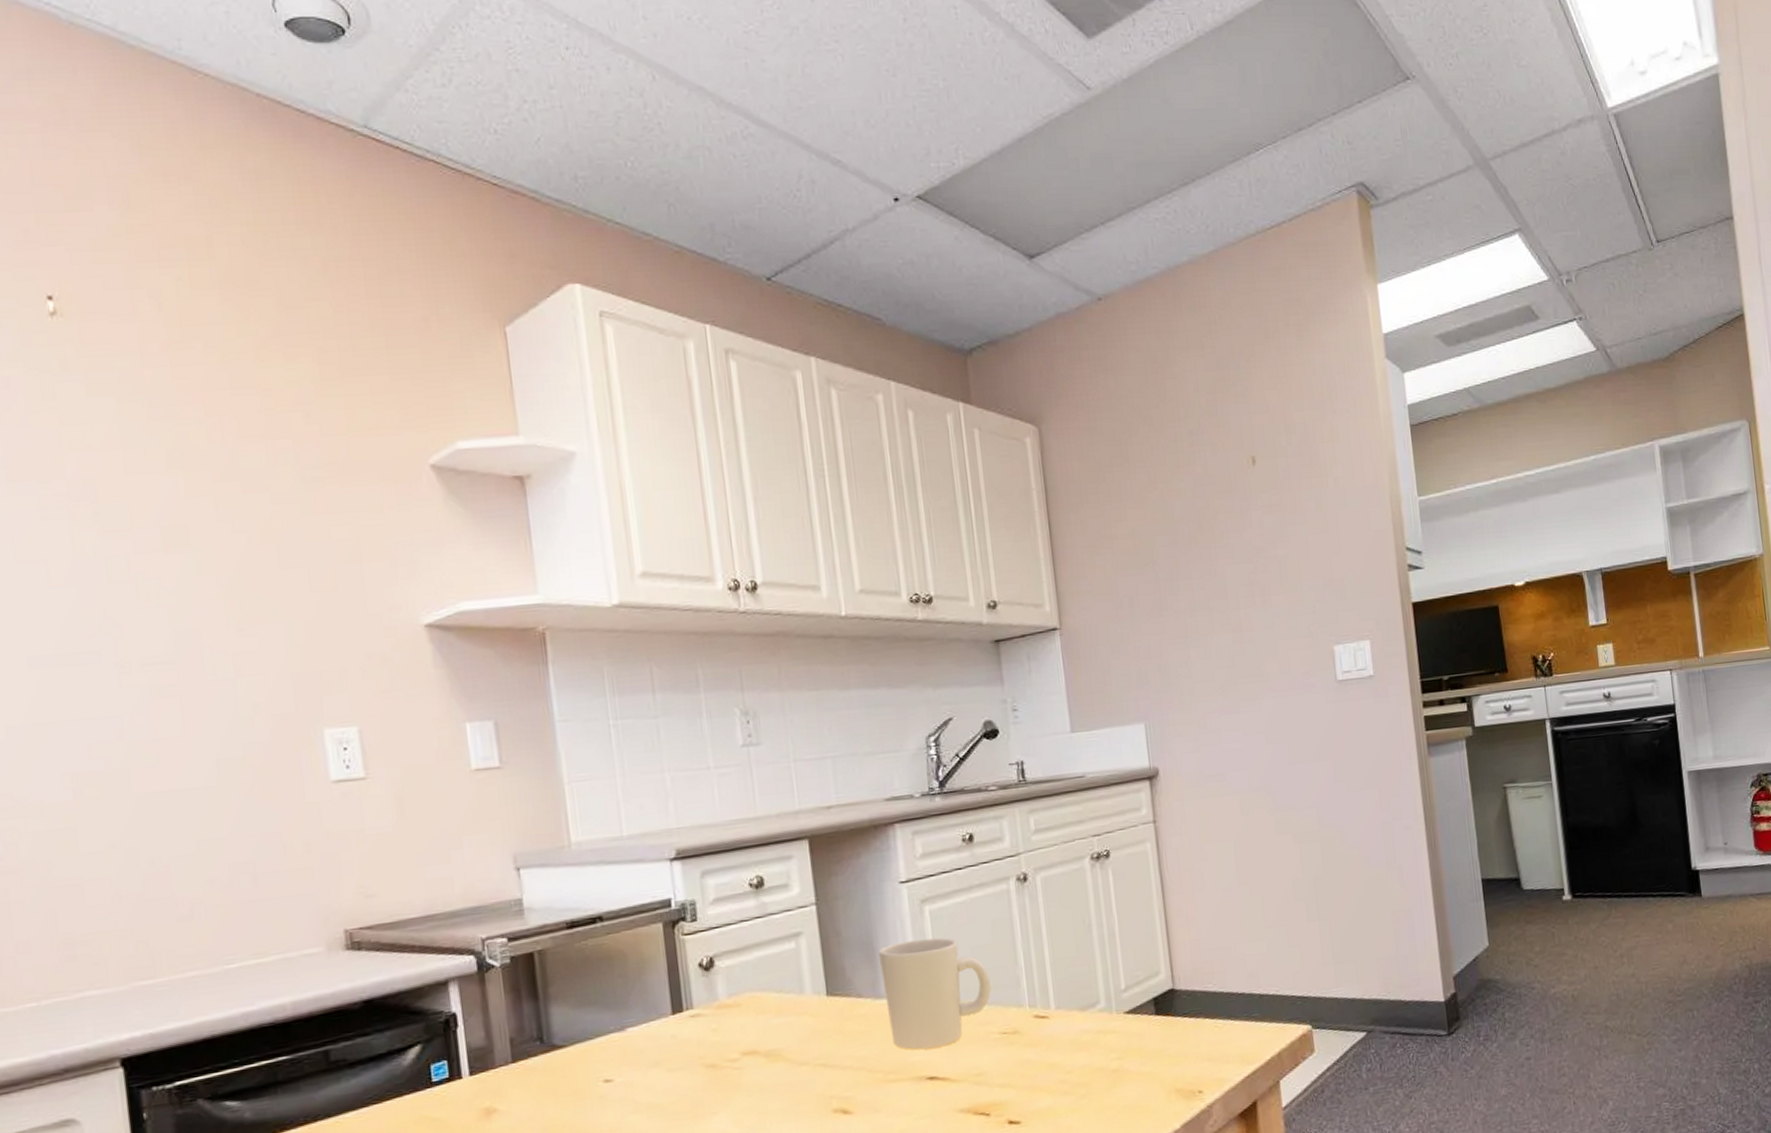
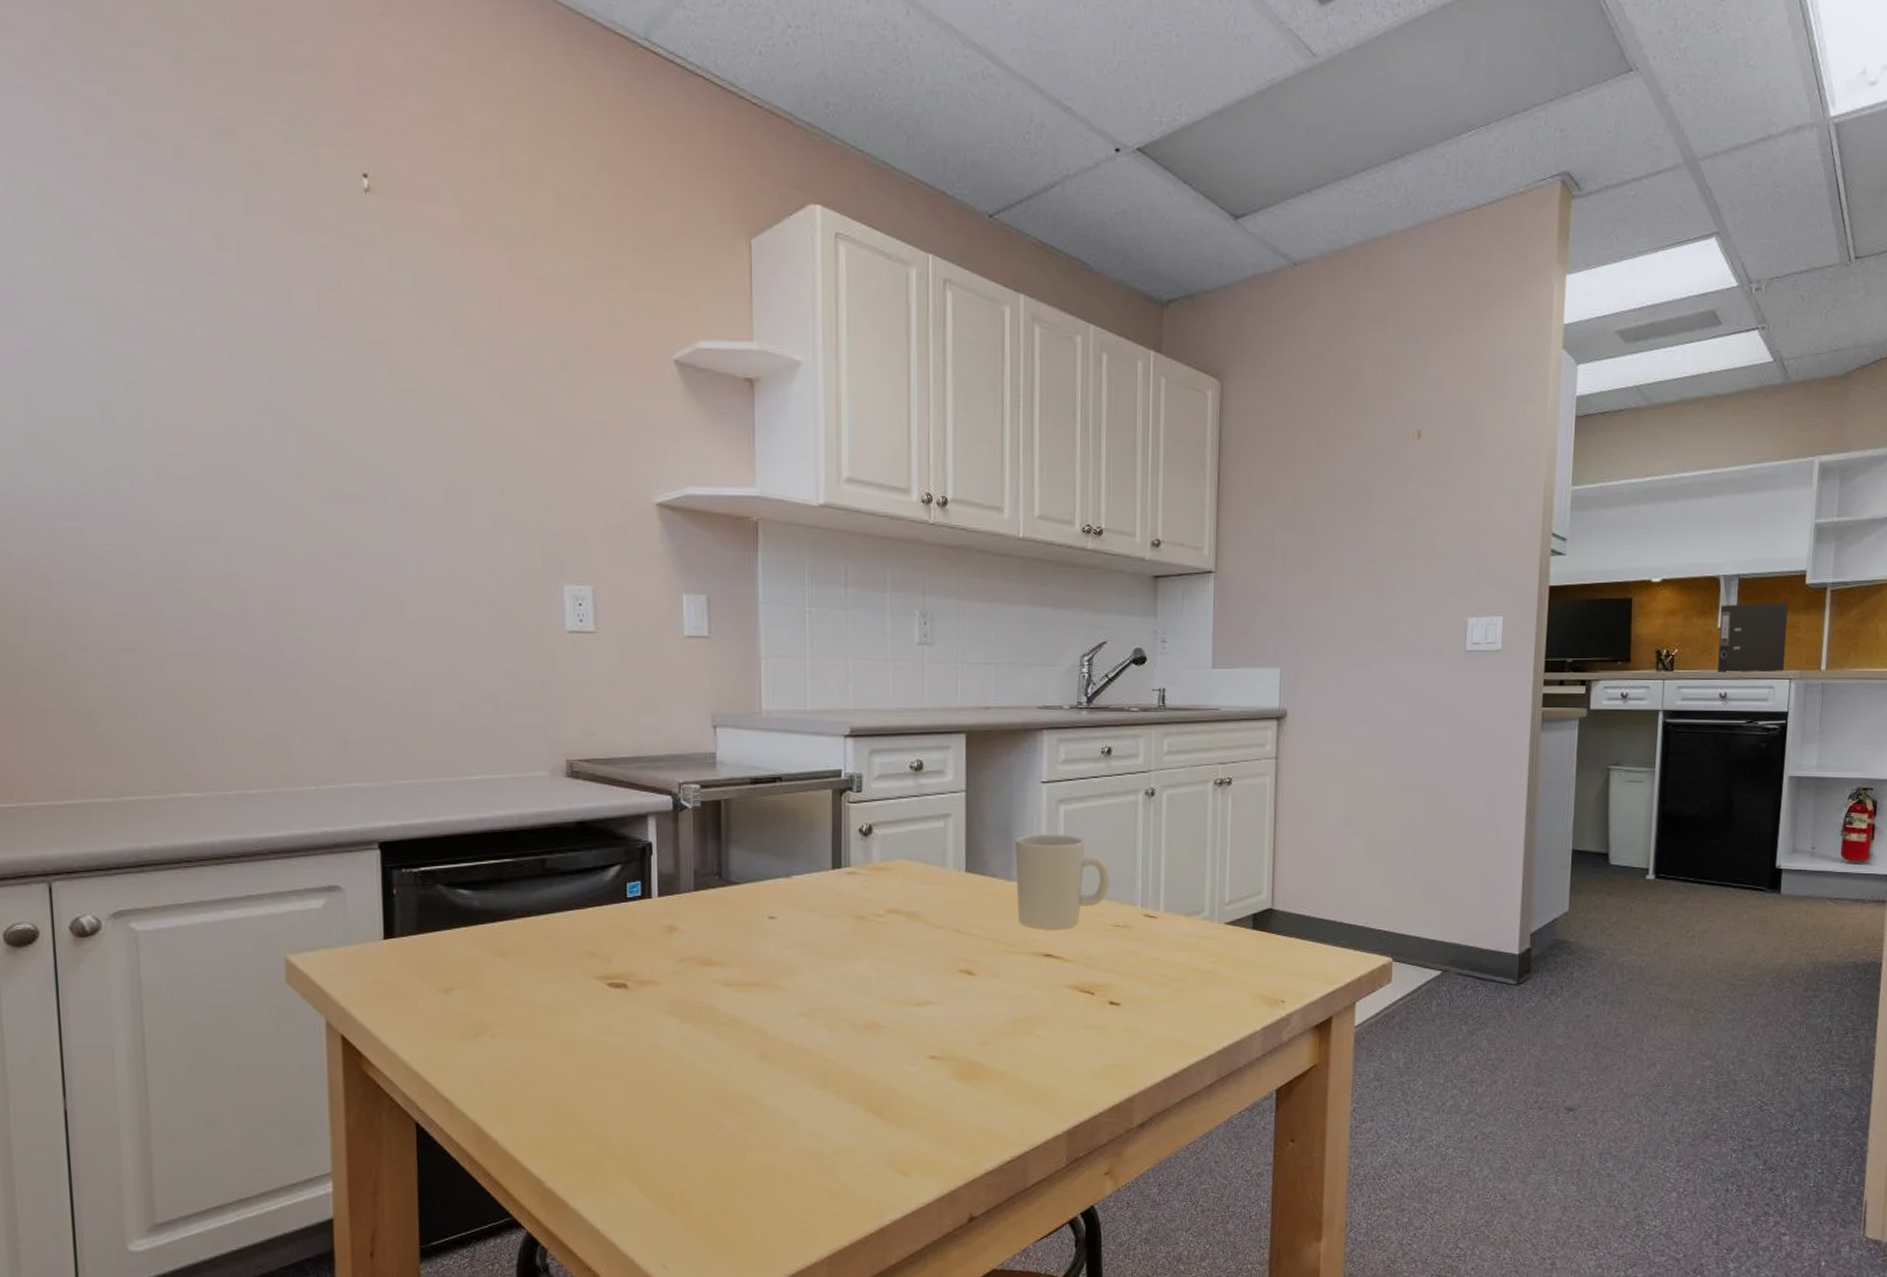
binder: none [1588,591,1663,672] -> present [1717,602,1788,674]

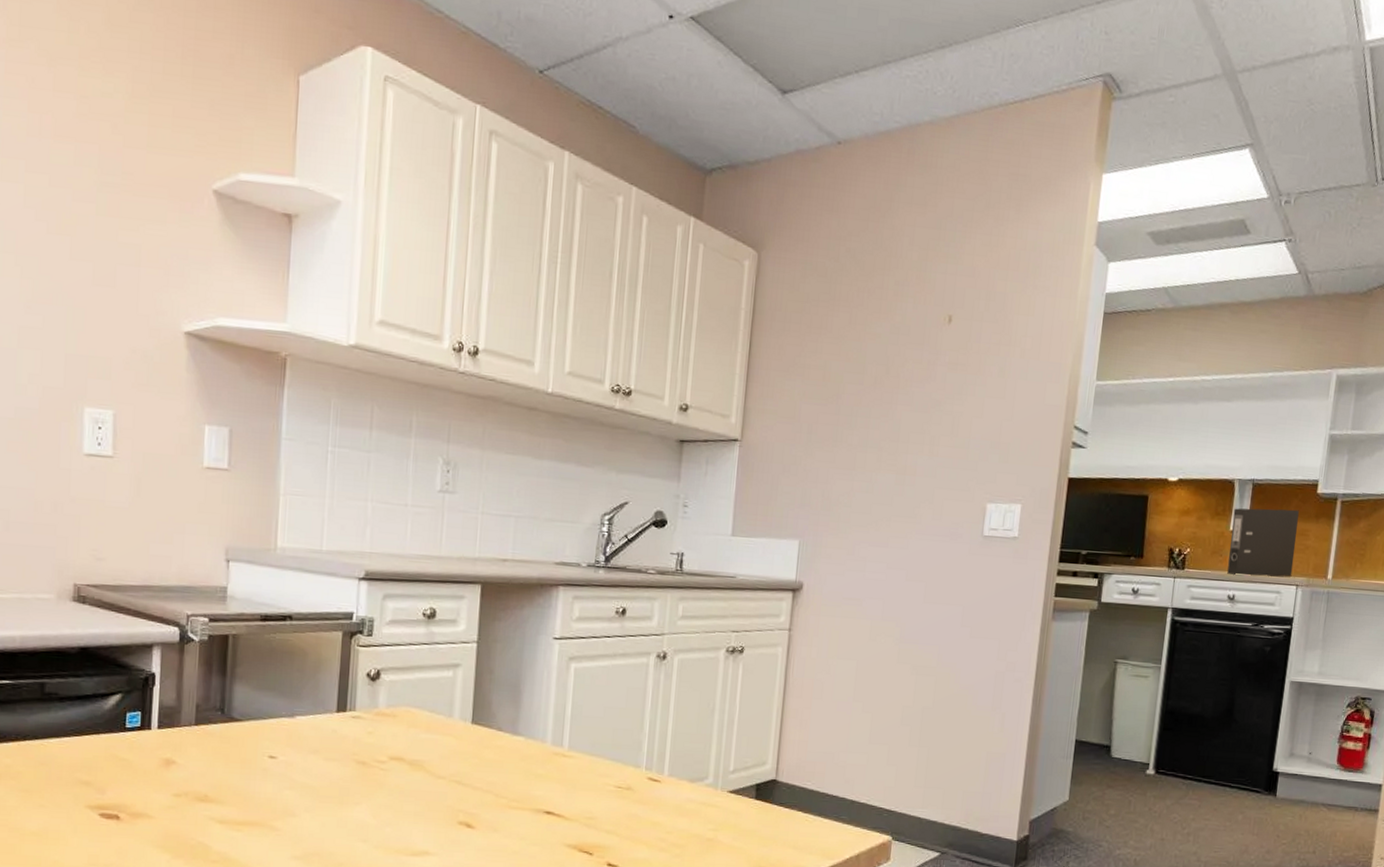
mug: present [1015,835,1110,930] -> none [521,690,616,788]

